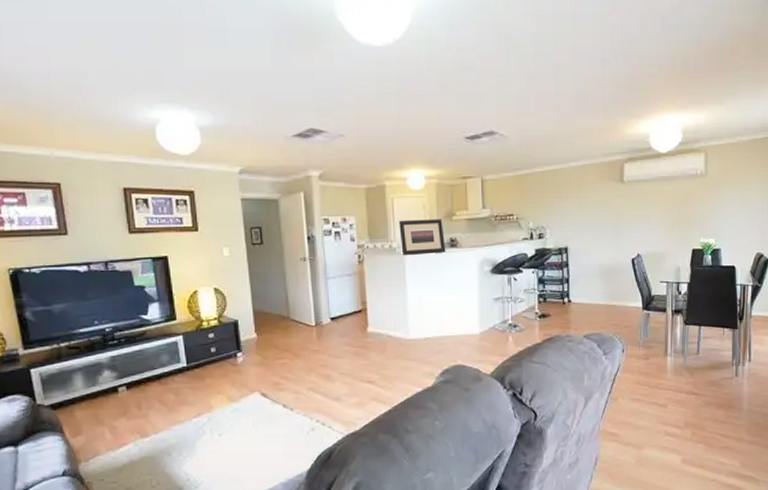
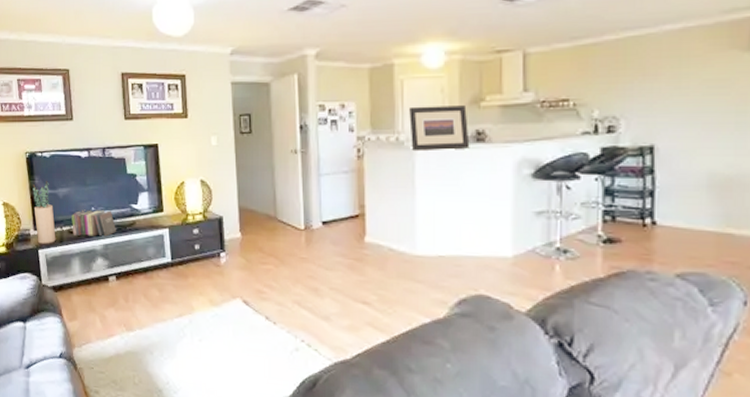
vase: none [19,298,52,364] -> present [32,181,56,245]
books: none [70,323,126,351] -> present [72,209,117,237]

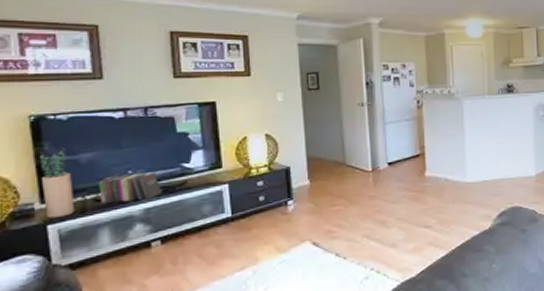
picture frame: present [409,105,470,150] -> none [458,66,503,100]

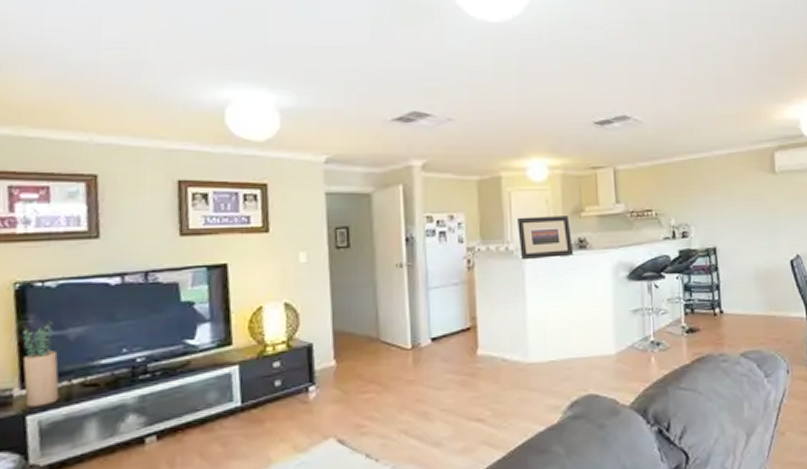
books: present [99,172,163,203] -> none [88,350,162,389]
picture frame: none [458,66,503,100] -> present [517,216,574,259]

